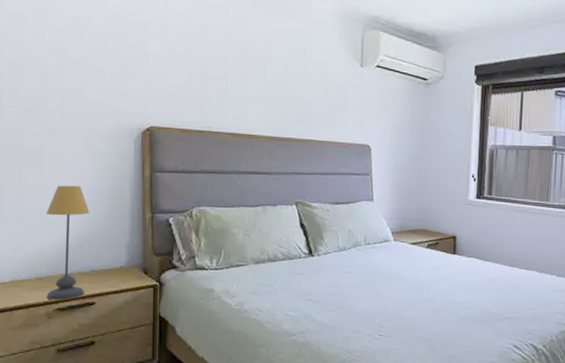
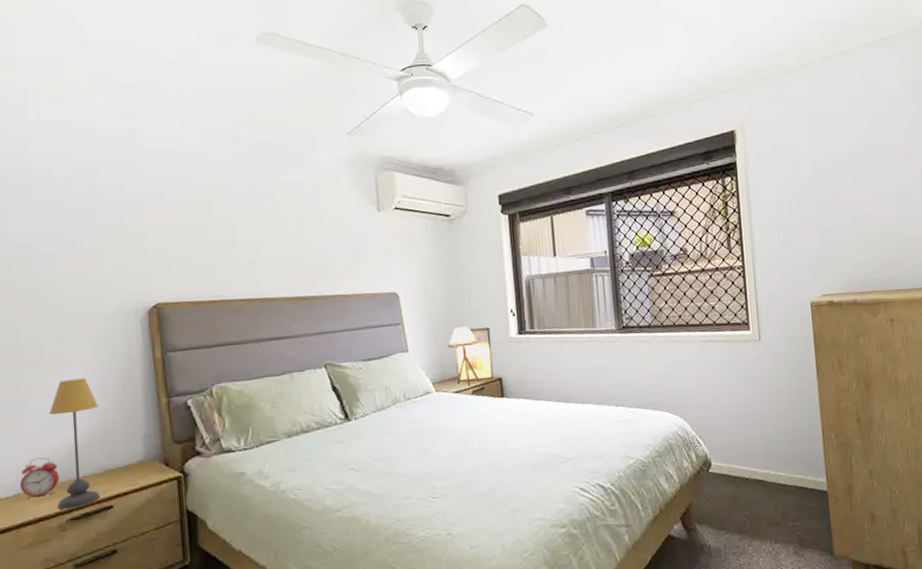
alarm clock: none [15,251,50,286] -> present [19,457,60,498]
table lamp: none [410,184,438,241] -> present [448,325,480,387]
picture frame: none [415,188,451,236] -> present [455,328,494,382]

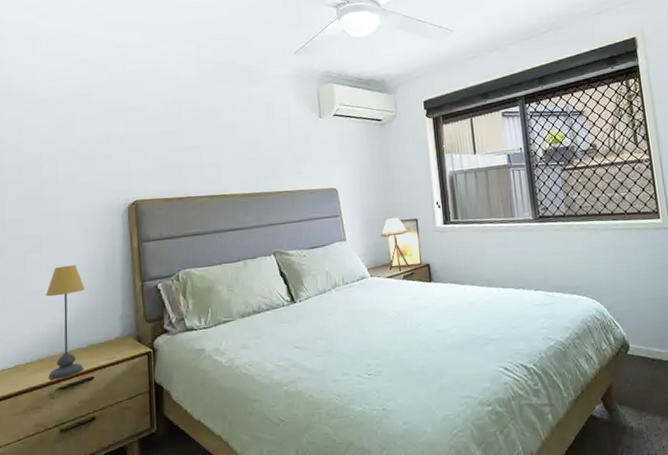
alarm clock: present [19,457,60,498] -> none [19,333,51,369]

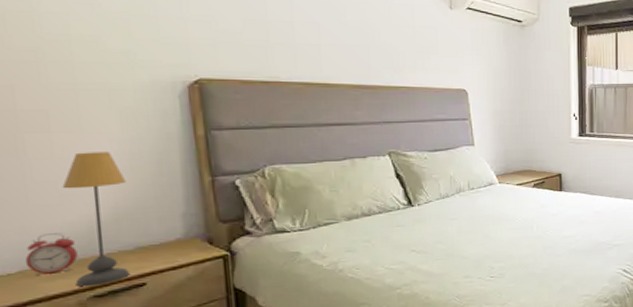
alarm clock: none [19,333,51,369] -> present [25,233,78,275]
table lamp: present [381,217,410,273] -> none [513,125,542,181]
picture frame: present [387,218,423,268] -> none [519,128,554,176]

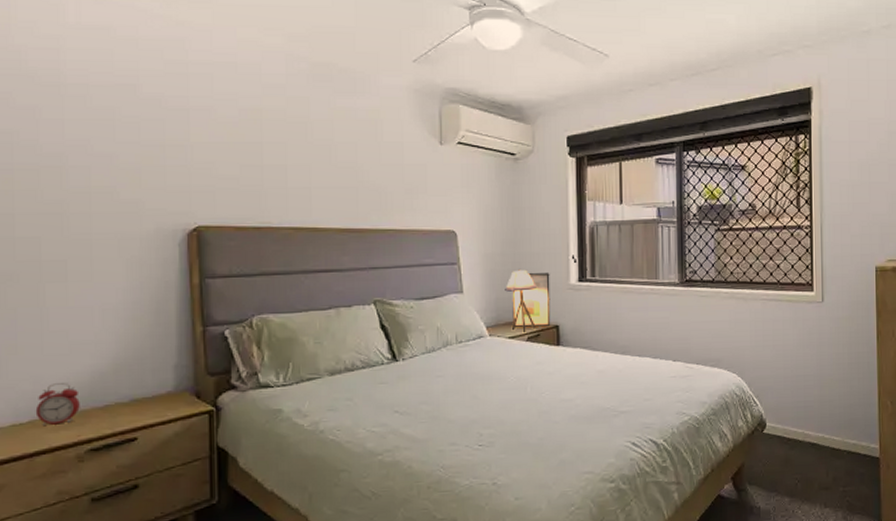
table lamp: present [62,152,129,287] -> none [72,301,127,440]
table lamp: none [513,125,542,181] -> present [505,269,536,334]
picture frame: none [519,128,554,176] -> present [512,273,551,328]

